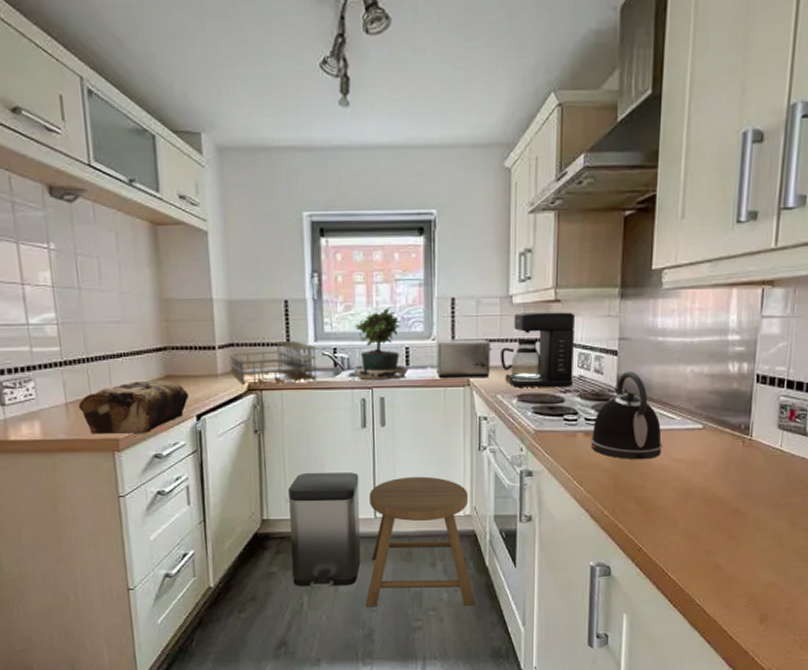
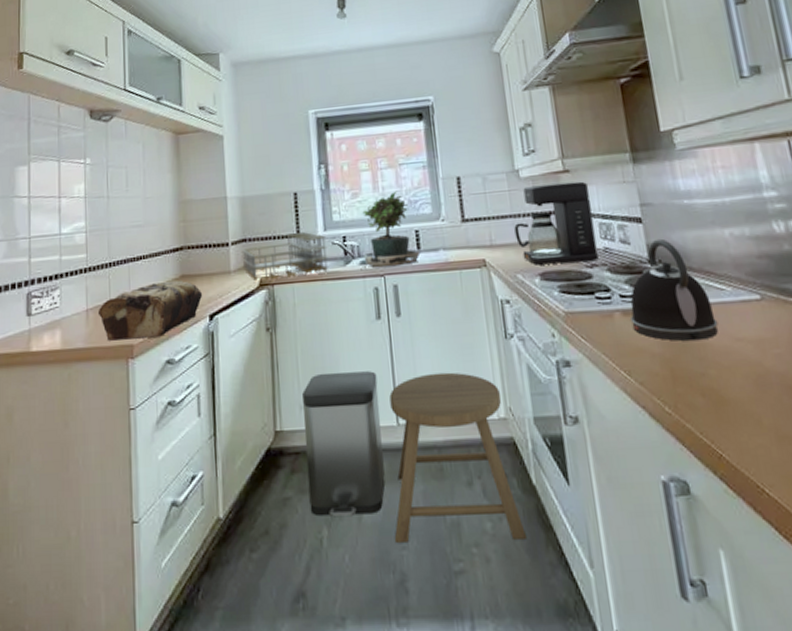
toaster: present [436,339,492,379] -> none [446,216,507,261]

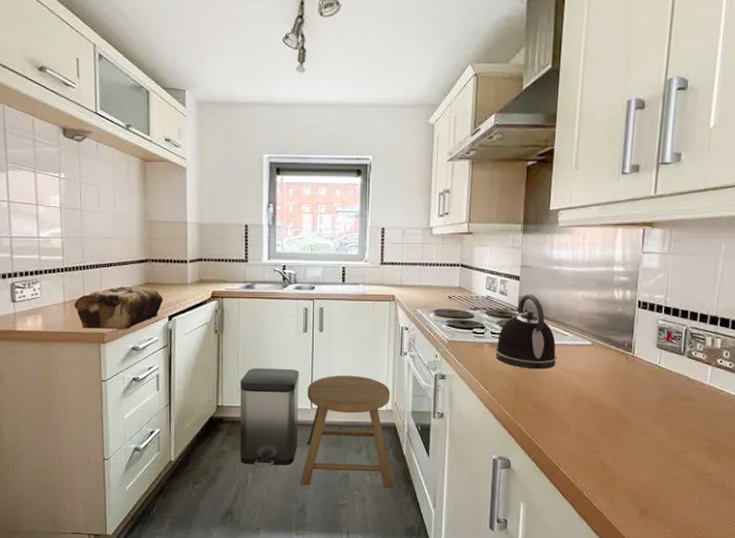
dish rack: present [243,232,328,282] -> none [199,259,270,294]
potted plant: present [362,191,421,271] -> none [296,233,344,294]
coffee maker: present [514,181,599,265] -> none [421,242,485,305]

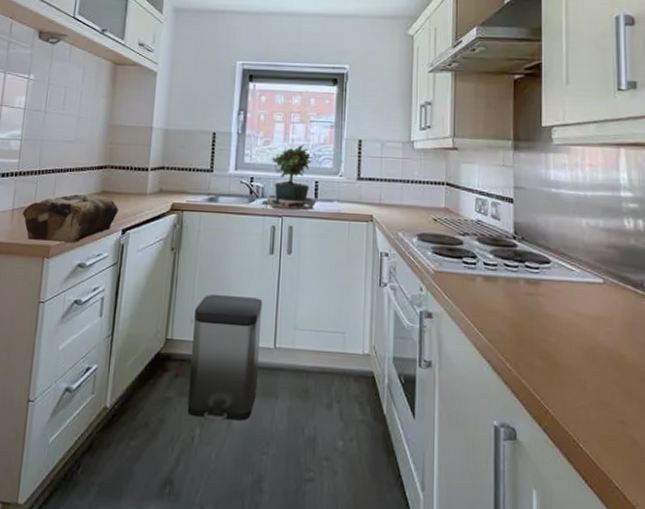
potted plant: none [296,233,344,294] -> present [263,144,317,211]
stool: present [300,375,393,488] -> none [257,307,371,459]
kettle: present [494,293,557,369] -> none [489,219,564,311]

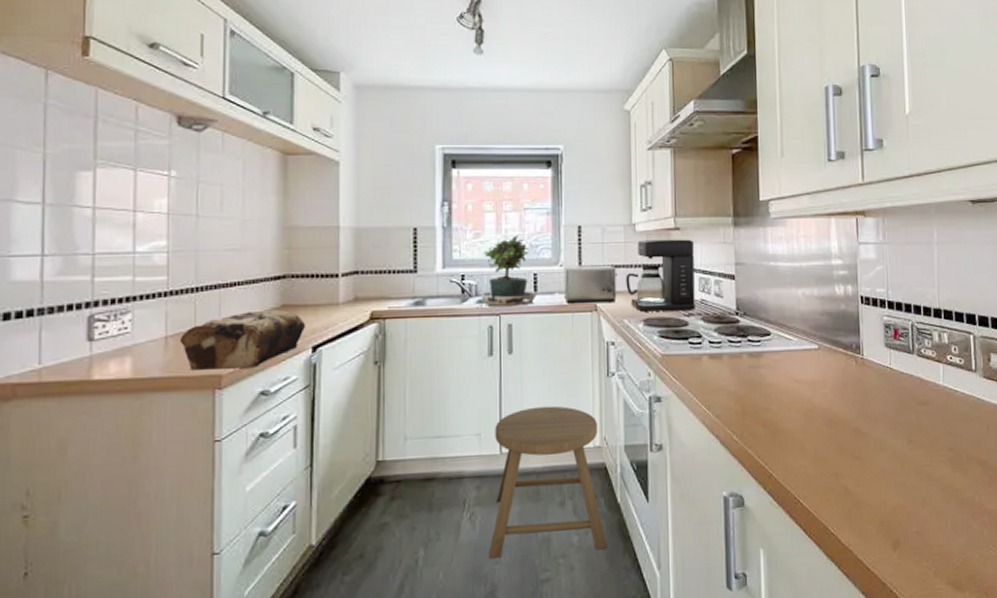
pedal bin: present [187,294,263,421] -> none [407,404,485,539]
stool: none [257,307,371,459] -> present [488,406,607,558]
toaster: none [342,176,394,216] -> present [564,265,617,305]
coffee maker: none [402,157,473,230] -> present [626,239,695,312]

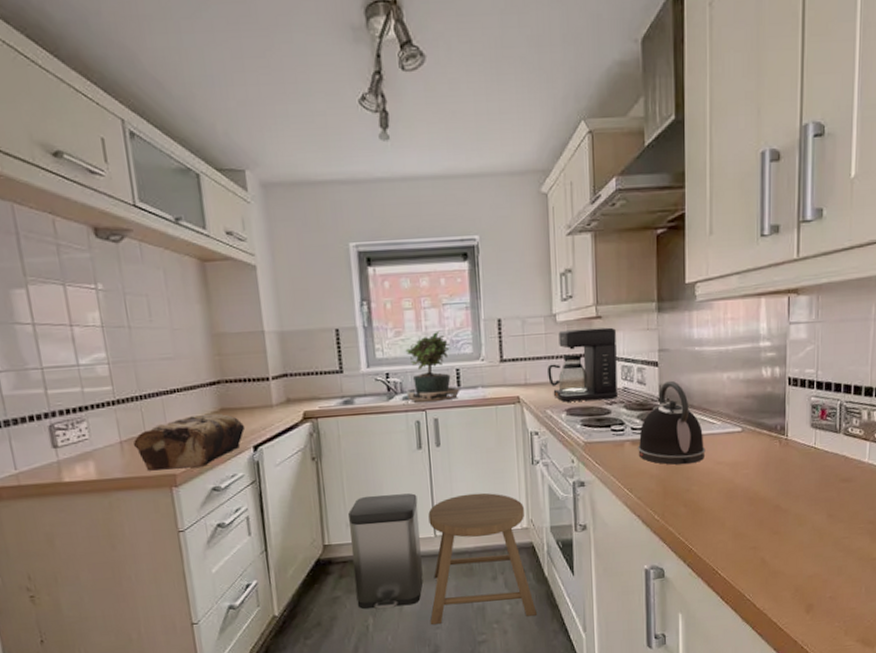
pedal bin: none [407,404,485,539] -> present [347,493,423,610]
toaster: present [564,265,617,305] -> none [485,357,539,398]
kettle: none [714,294,783,381] -> present [637,380,706,465]

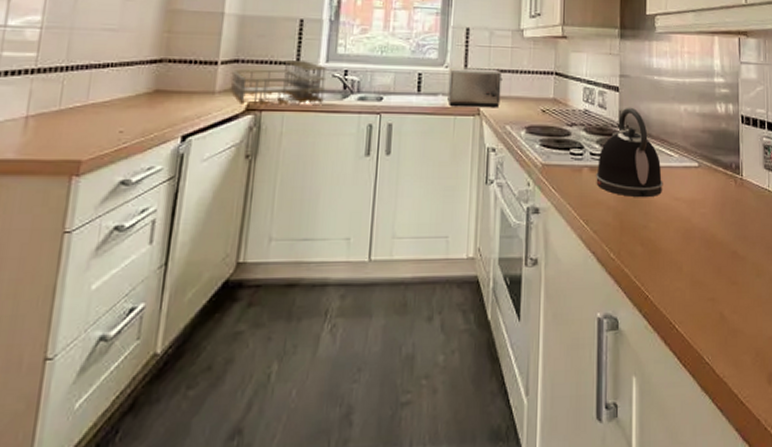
bread loaf: present [133,413,245,471] -> none [40,94,178,154]
dish rack: none [284,368,372,415] -> present [231,60,326,106]
pedal bin: present [347,493,423,610] -> none [262,205,356,352]
potted plant: present [404,330,460,406] -> none [359,32,420,107]
stool: present [428,492,537,625] -> none [346,212,474,376]
toaster: none [485,357,539,398] -> present [447,67,503,108]
coffee maker: present [547,327,618,402] -> none [510,46,581,120]

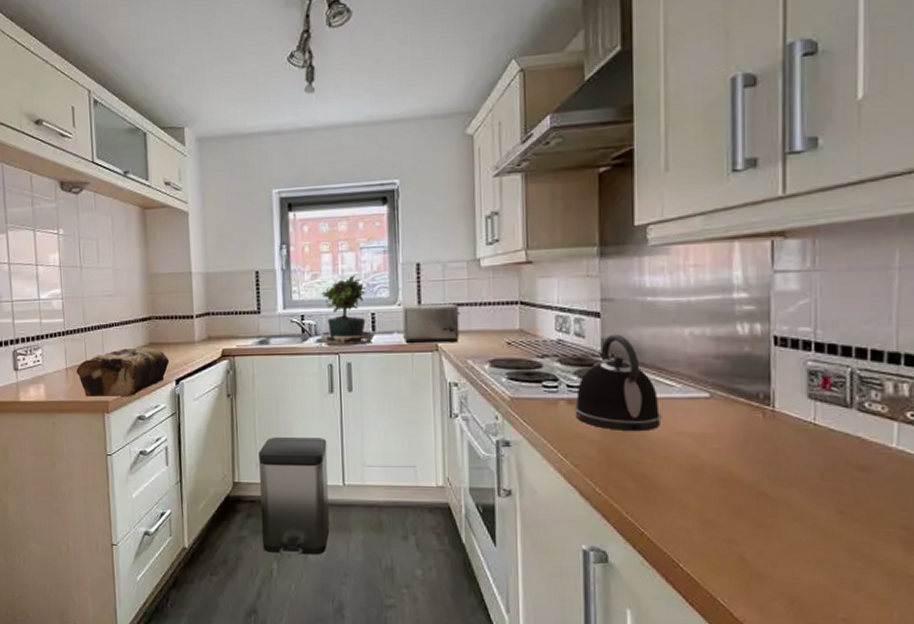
bread loaf: none [40,94,178,154] -> present [76,347,170,397]
dish rack: present [231,60,326,106] -> none [206,309,287,353]
pedal bin: none [262,205,356,352] -> present [258,436,330,556]
potted plant: none [359,32,420,107] -> present [318,274,375,348]

